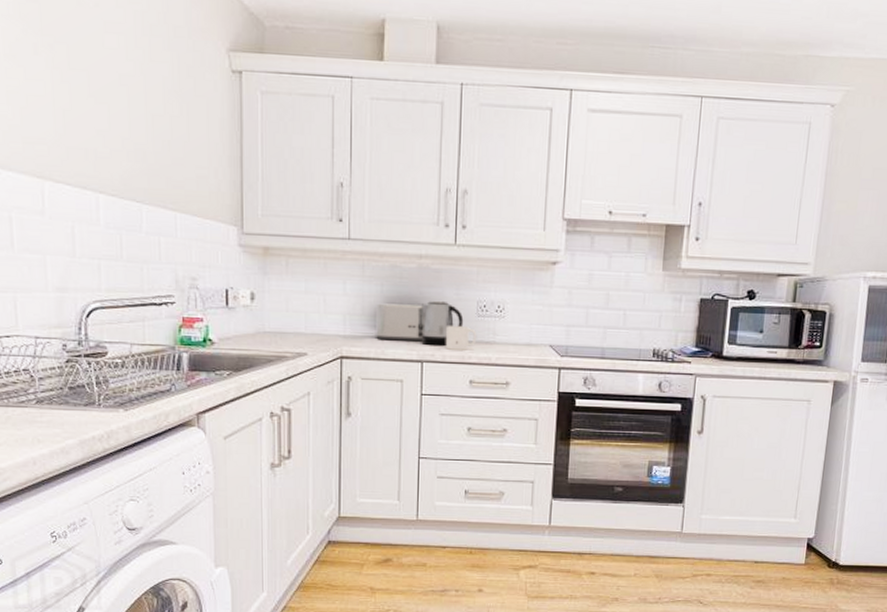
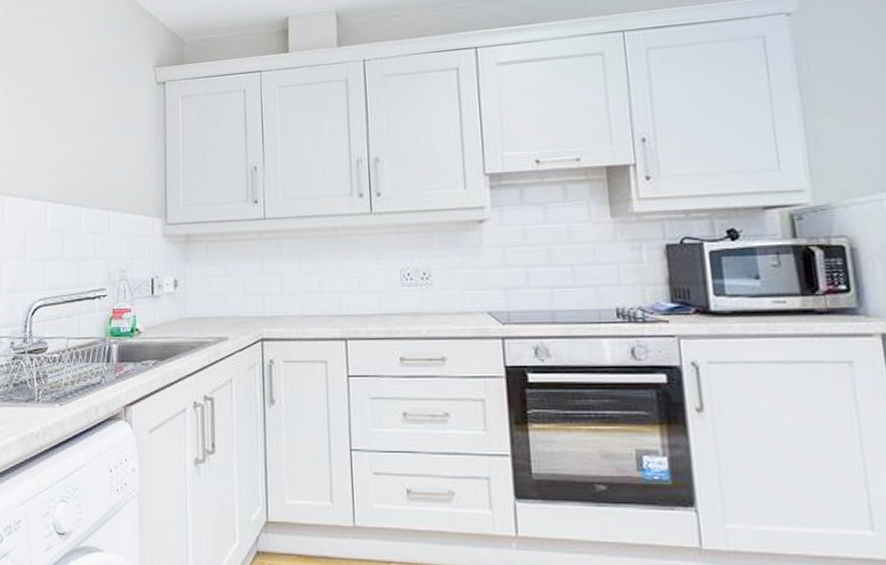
toaster: present [376,303,424,343] -> none [295,279,346,320]
kettle: present [421,300,464,347] -> none [341,272,388,322]
mug: present [445,325,477,352] -> none [368,297,404,326]

